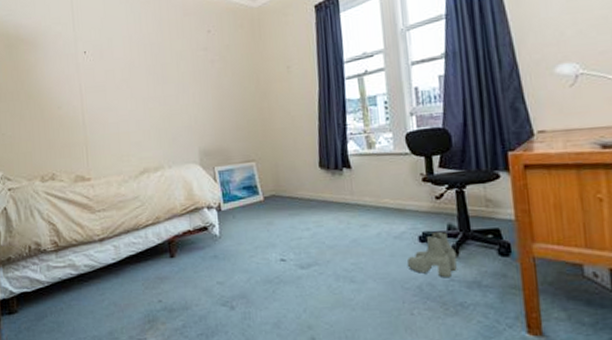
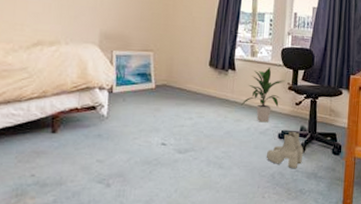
indoor plant: none [365,158,417,225] -> present [241,67,285,123]

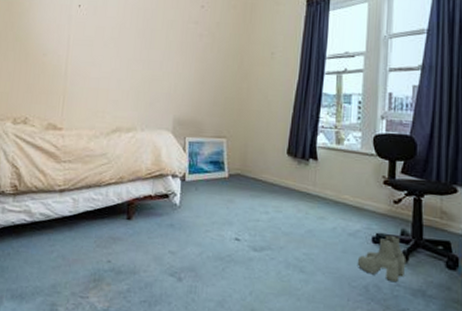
indoor plant: present [241,67,285,123] -> none [325,156,379,223]

